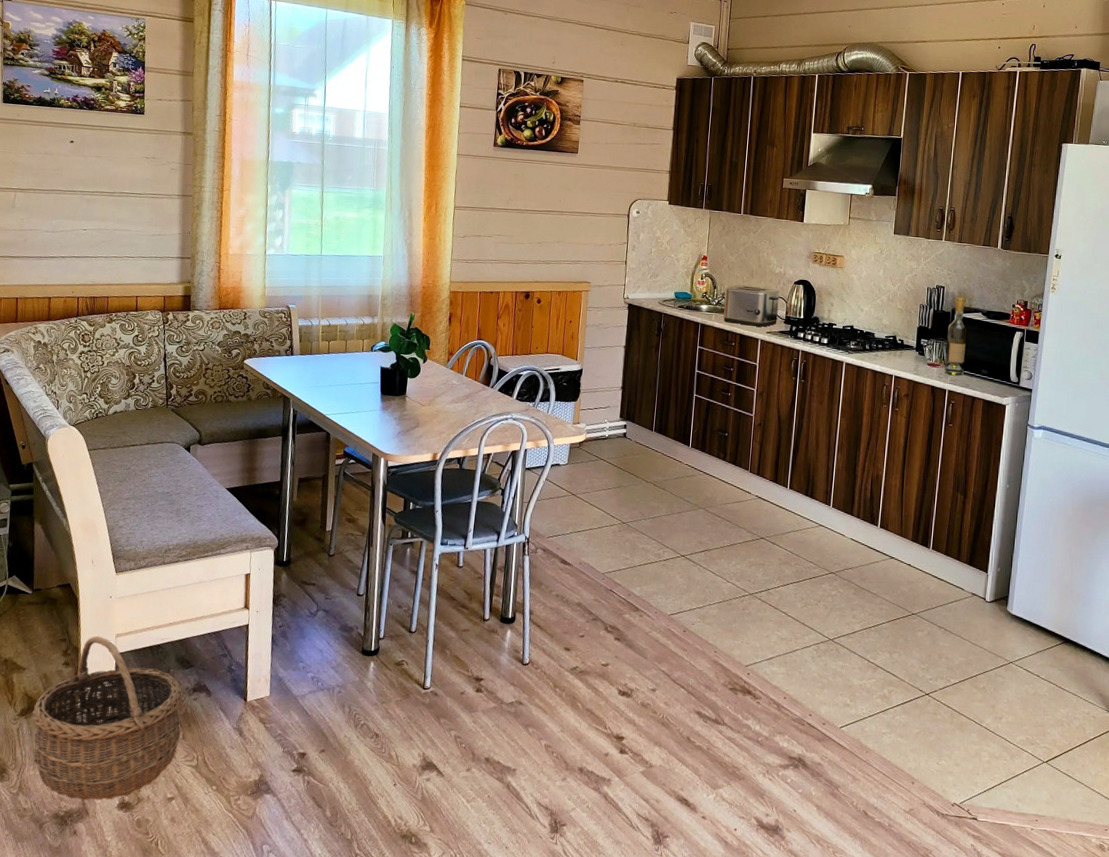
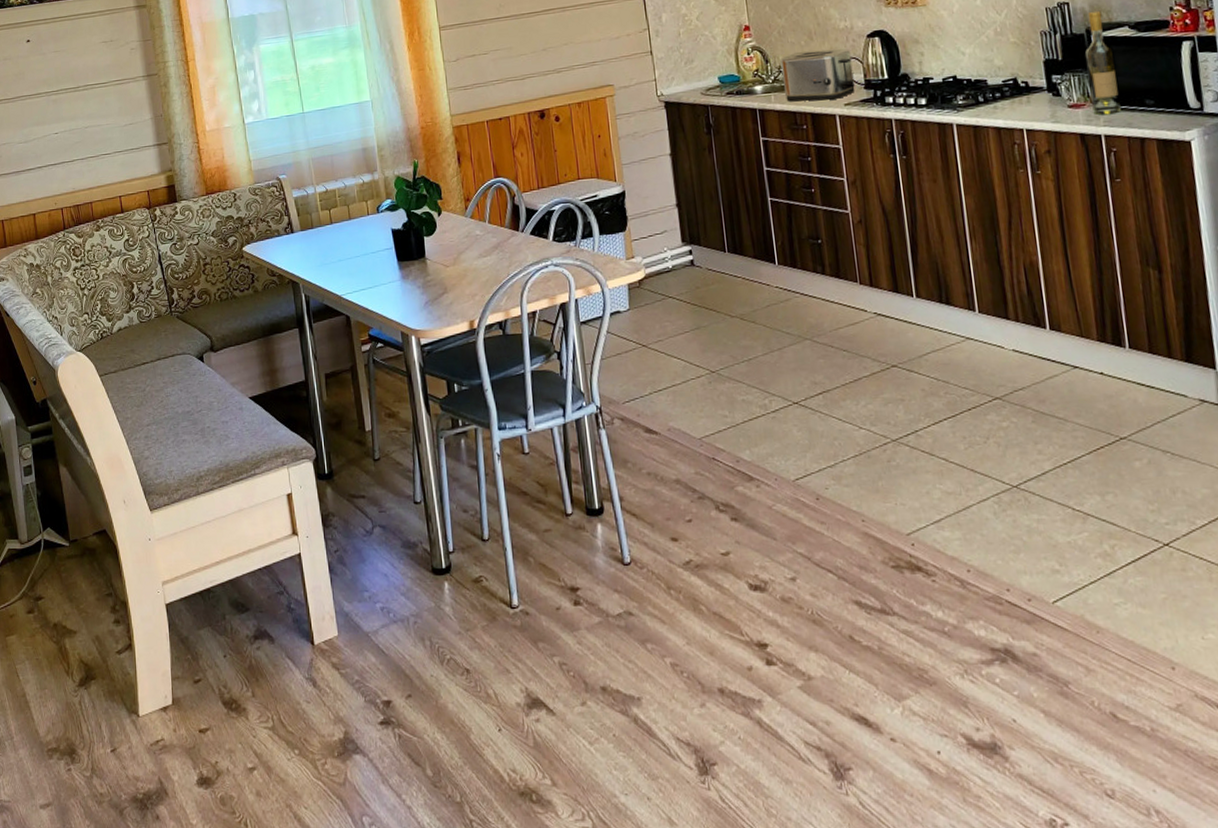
wicker basket: present [32,635,183,800] -> none [91,585,250,778]

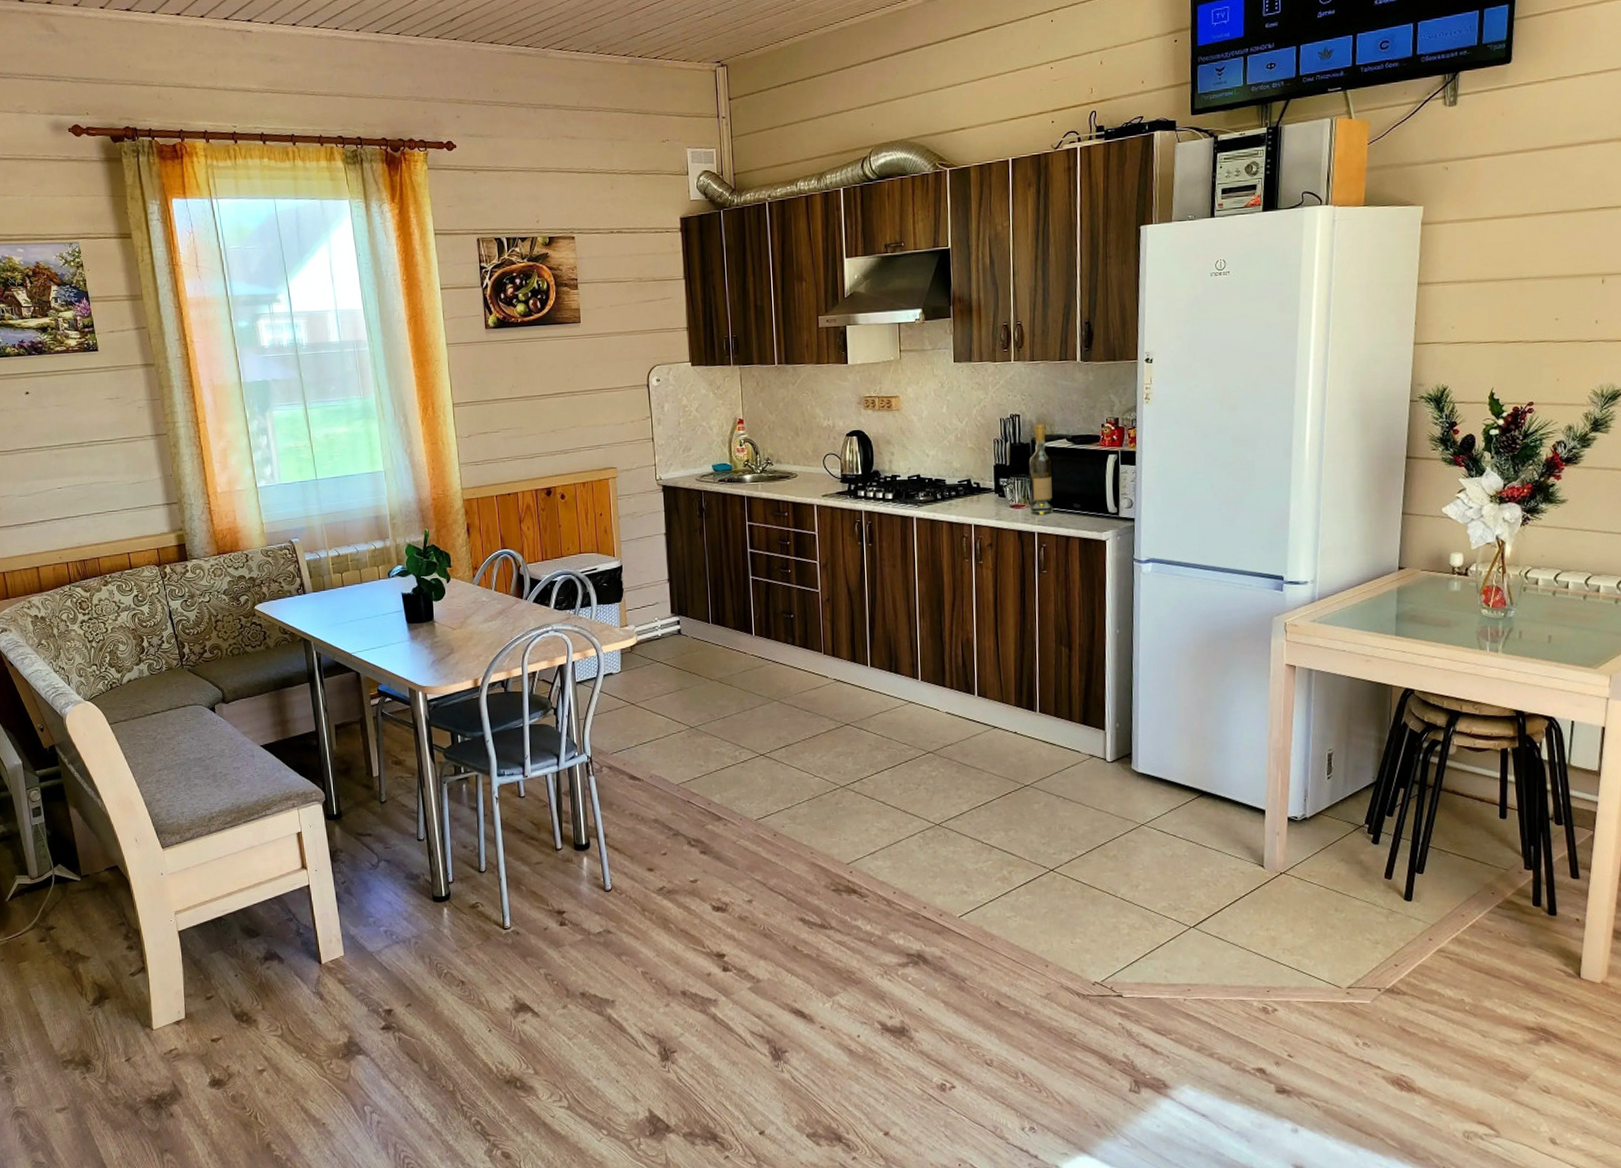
toaster: present [780,48,855,102] -> none [768,445,833,492]

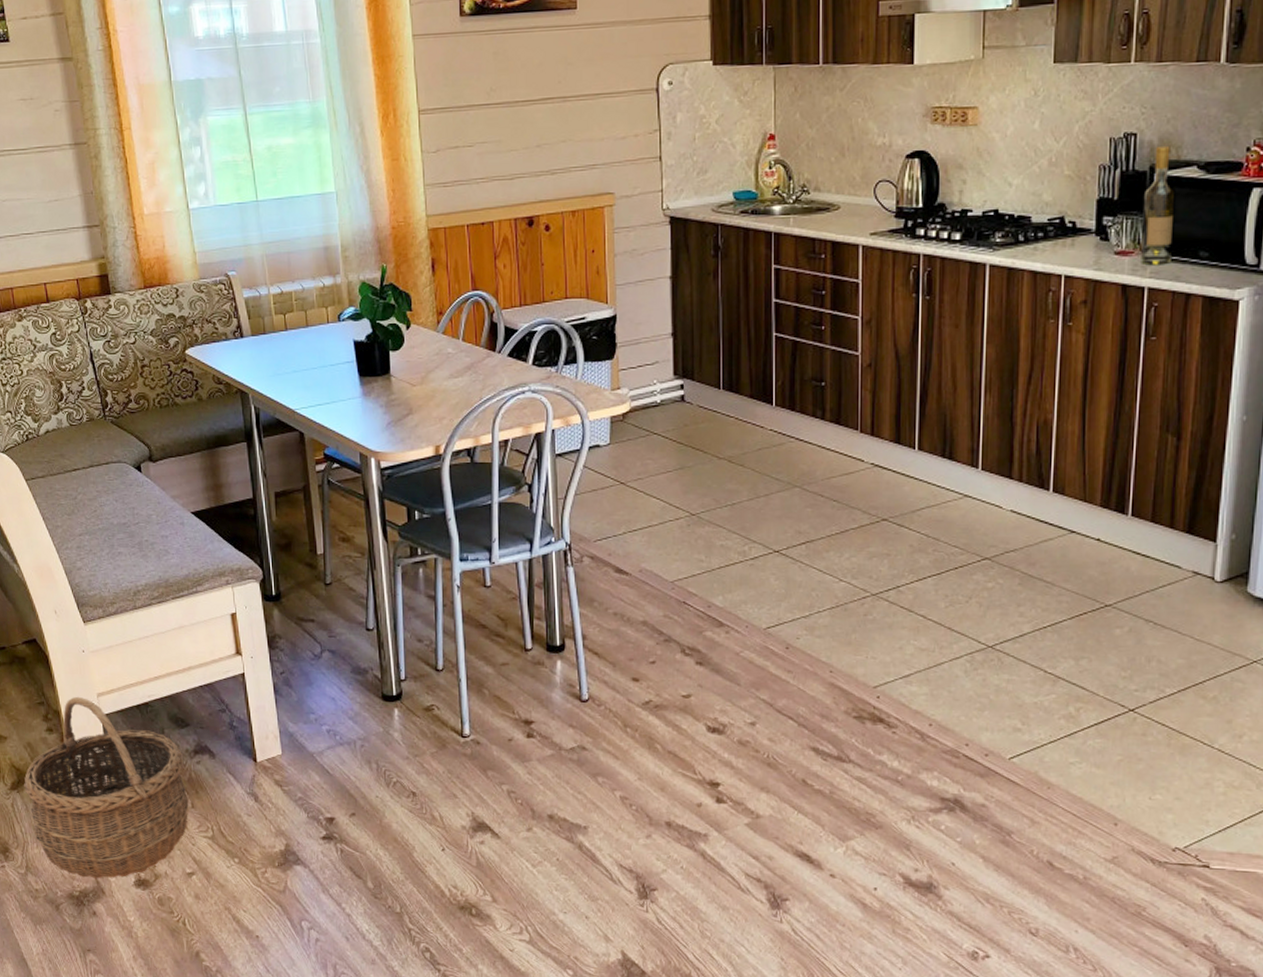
wicker basket: none [105,915,260,1082] -> present [24,696,189,879]

